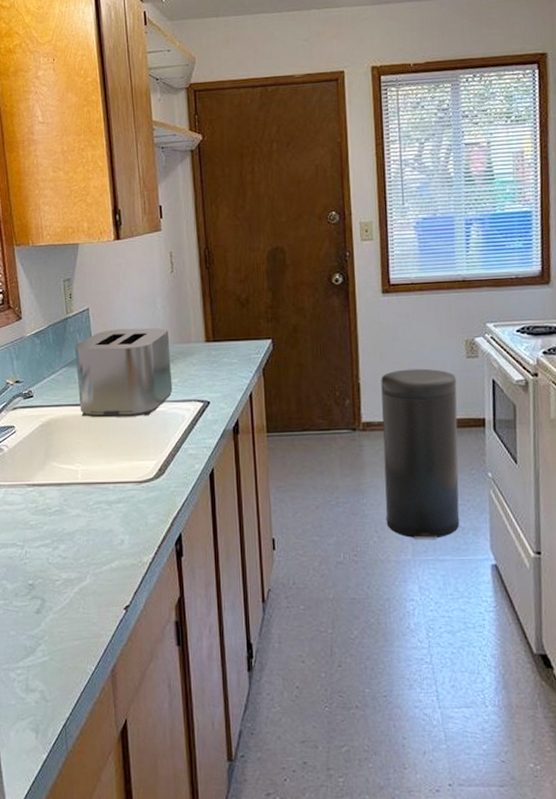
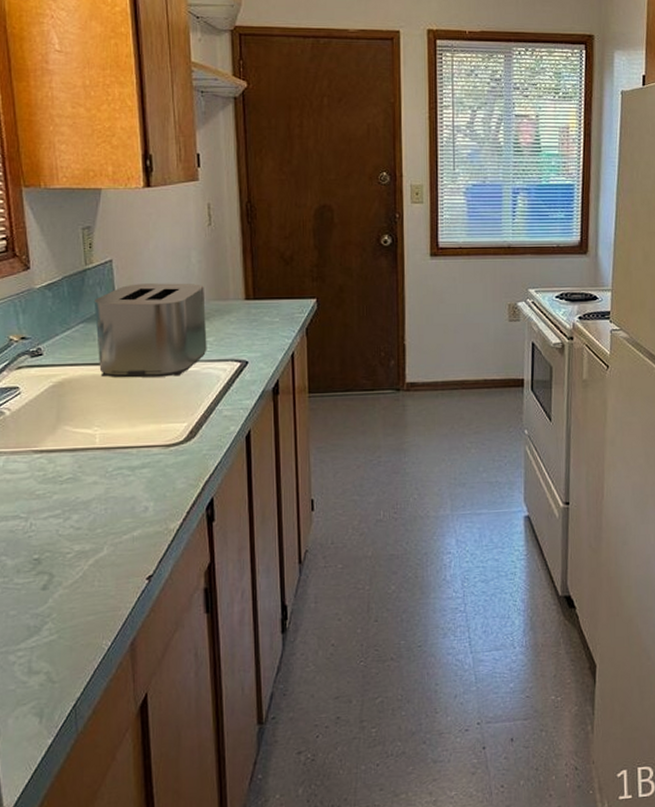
pedal bin: present [381,368,460,540] -> none [426,331,499,496]

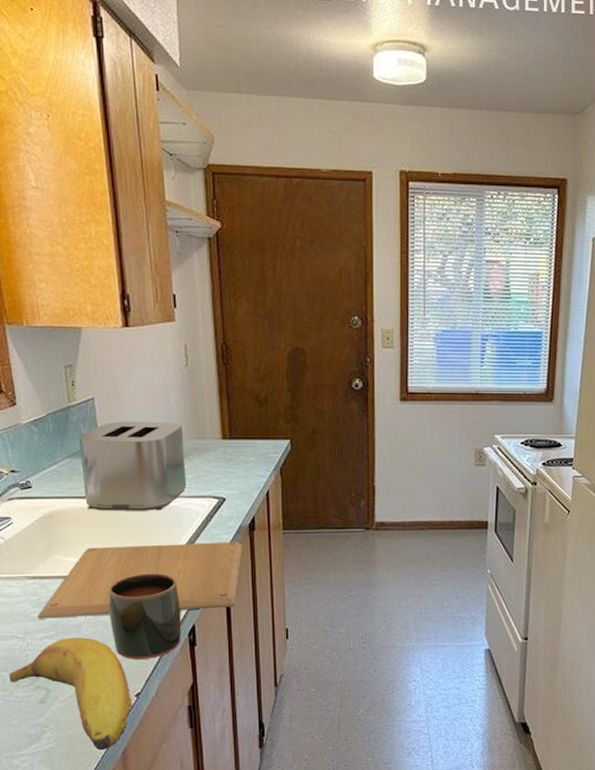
fruit: none [9,515,144,642] -> present [9,637,133,751]
chopping board: none [43,407,266,496] -> present [37,542,243,619]
mug: none [120,443,199,538] -> present [108,573,182,659]

